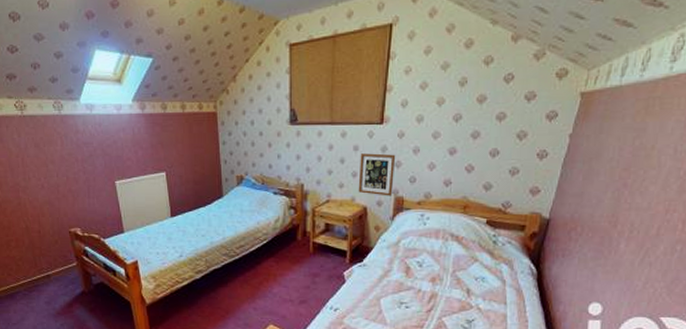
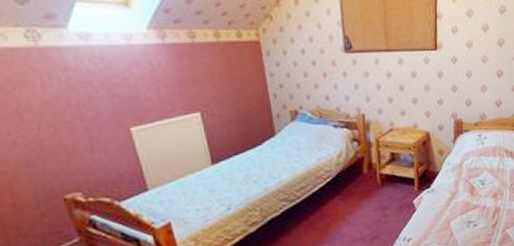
picture frame: present [358,153,396,196] -> none [418,78,452,120]

